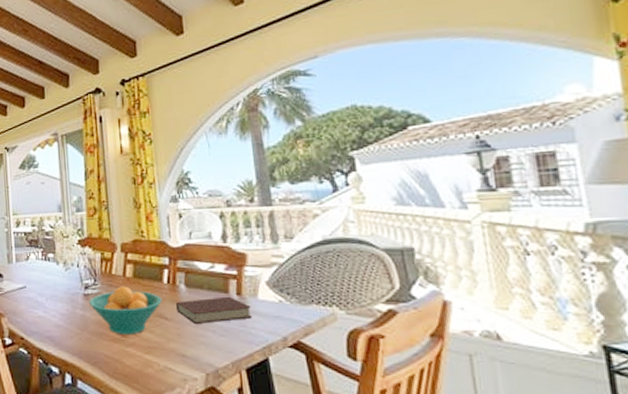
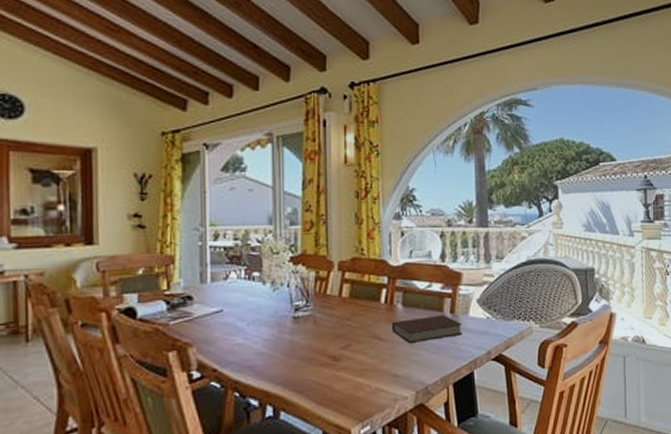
fruit bowl: present [89,286,162,335] -> none [299,307,378,359]

